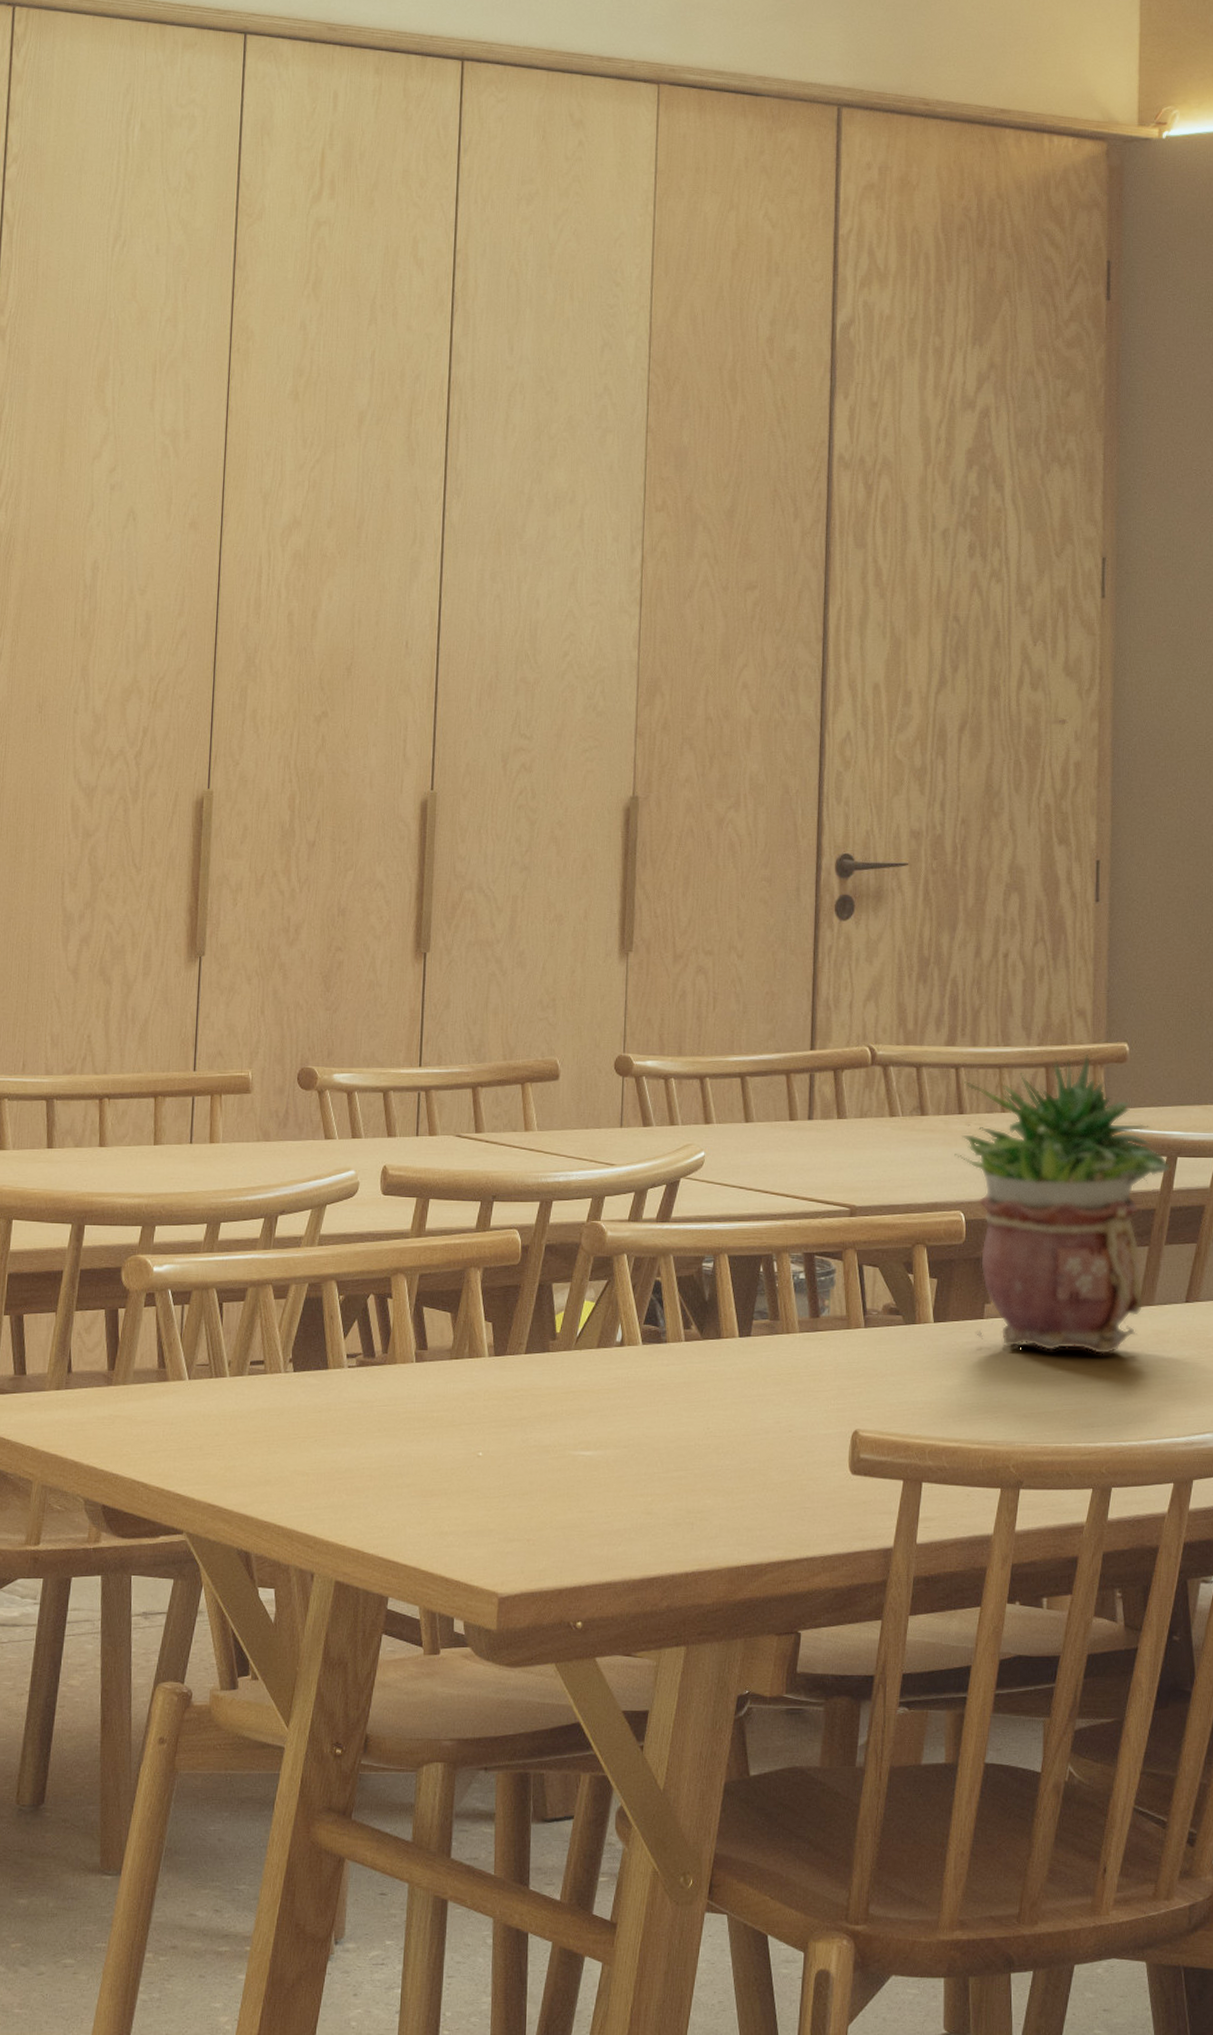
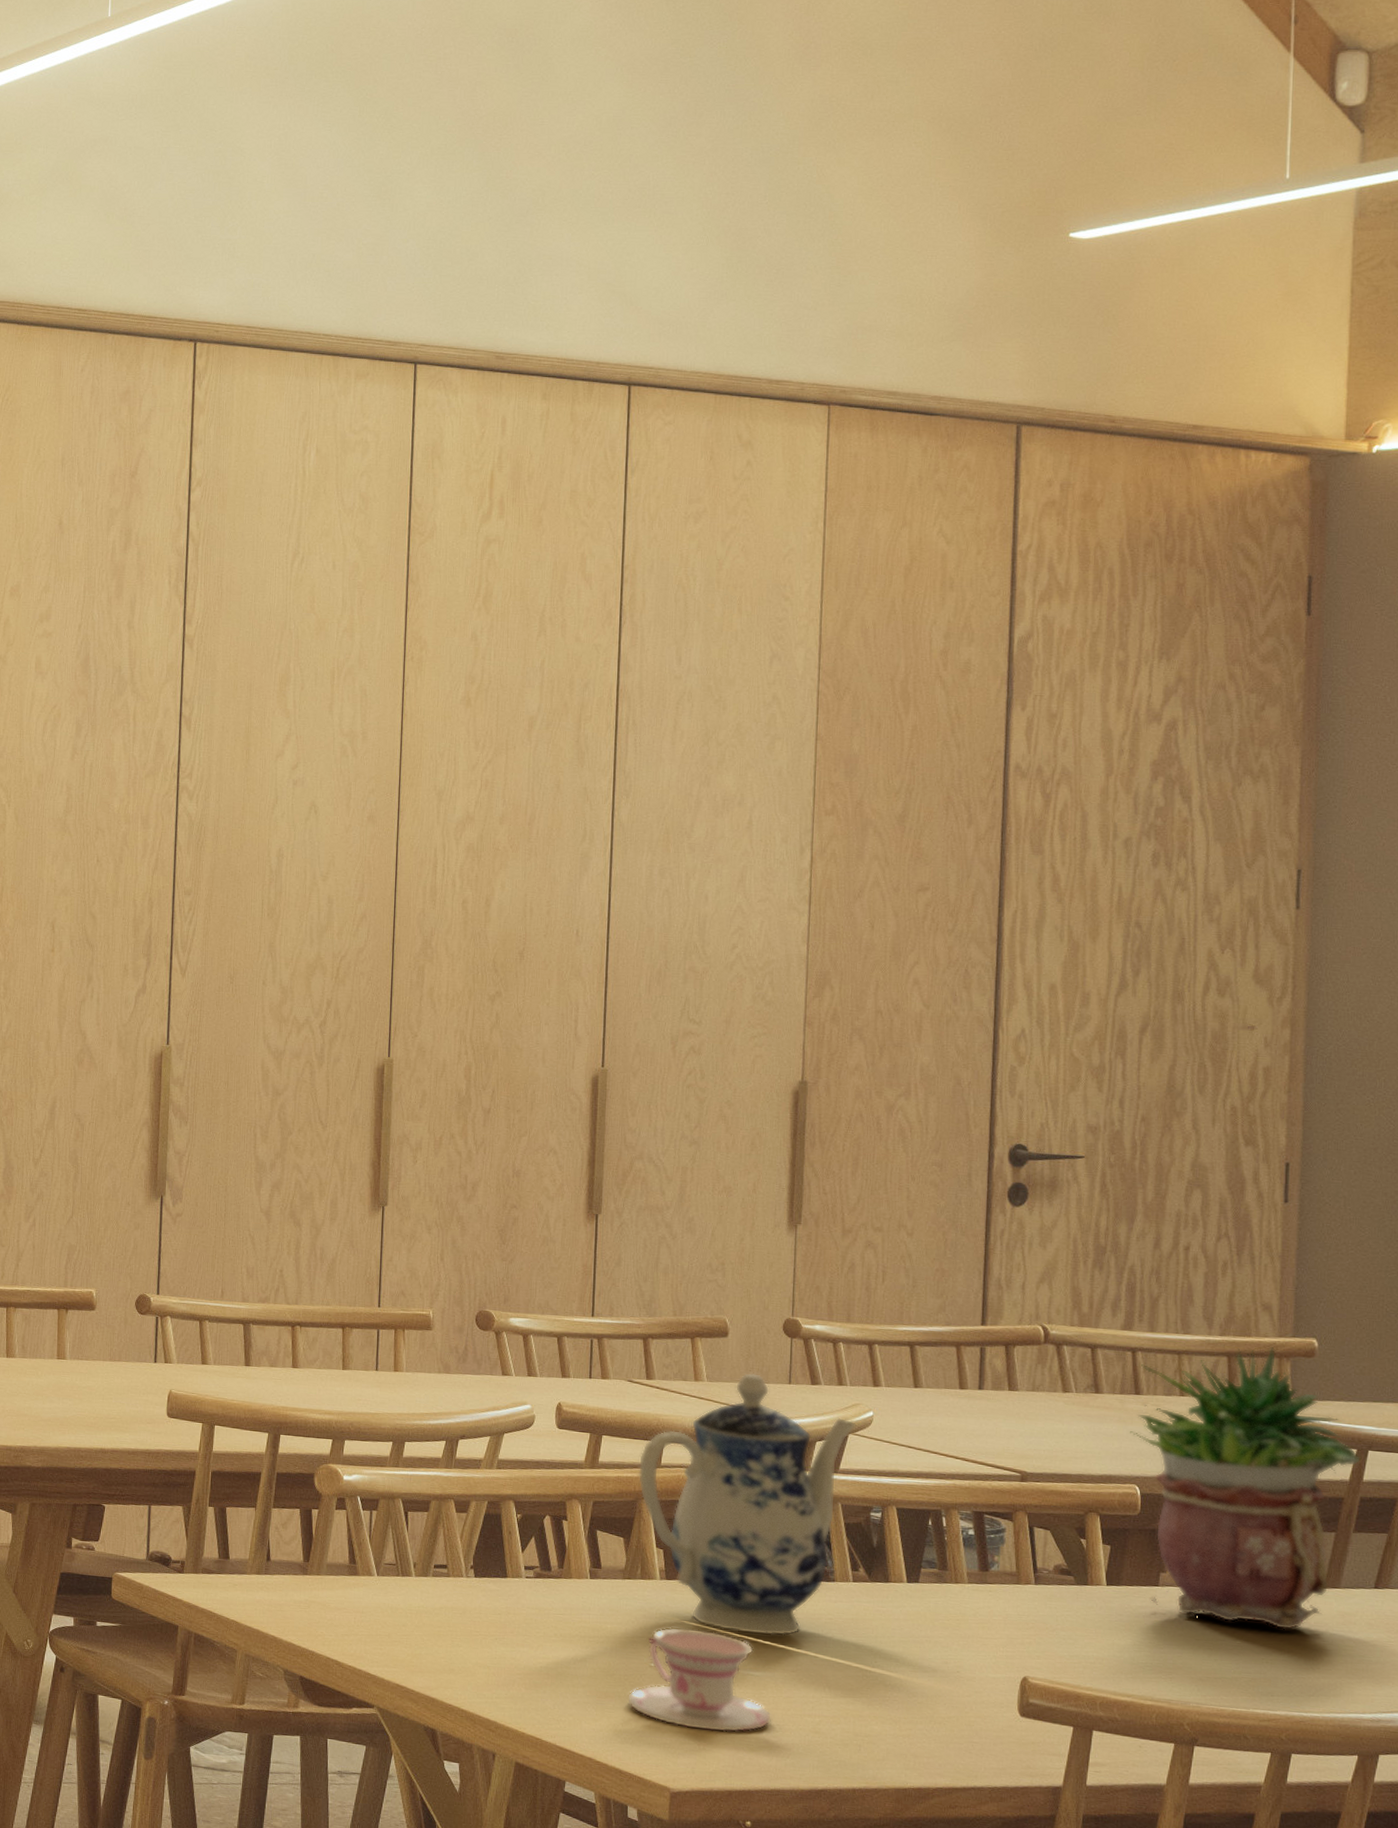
teacup: none [454,1409,604,1524] -> present [627,1627,772,1733]
teapot: none [466,1117,688,1410] -> present [638,1372,856,1636]

